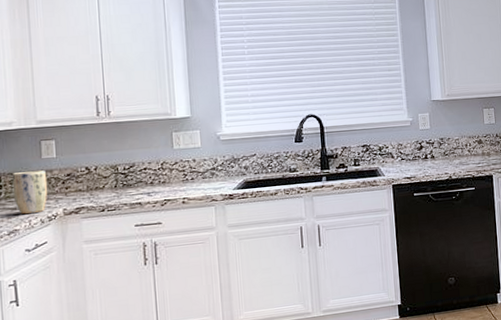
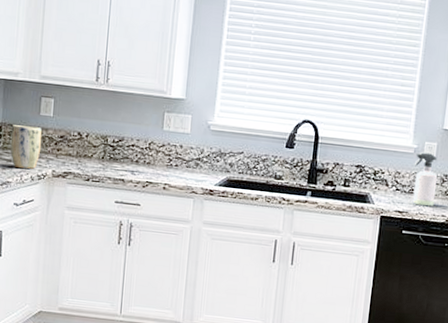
spray bottle: none [412,123,437,169] -> present [412,152,438,206]

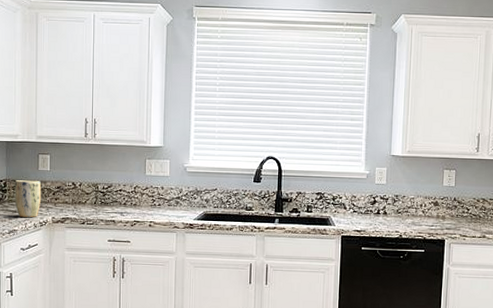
spray bottle: present [412,152,438,206] -> none [367,177,390,224]

